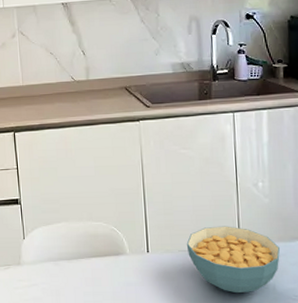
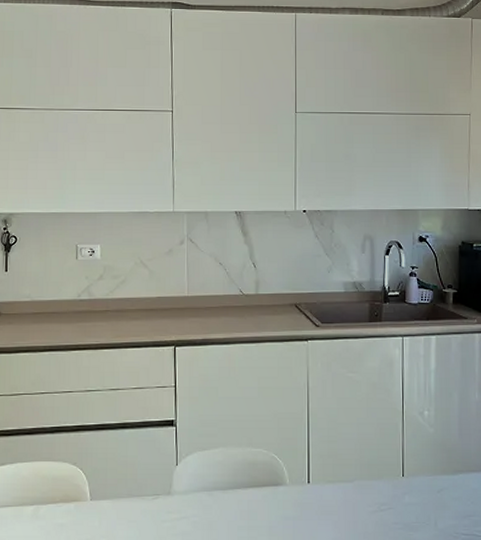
cereal bowl: present [186,226,280,294] -> none [349,456,443,530]

